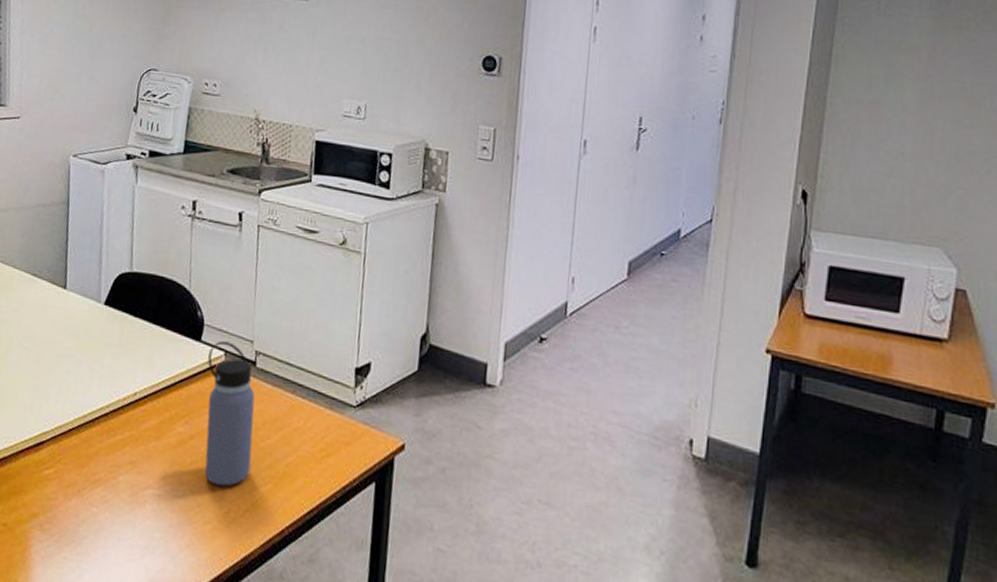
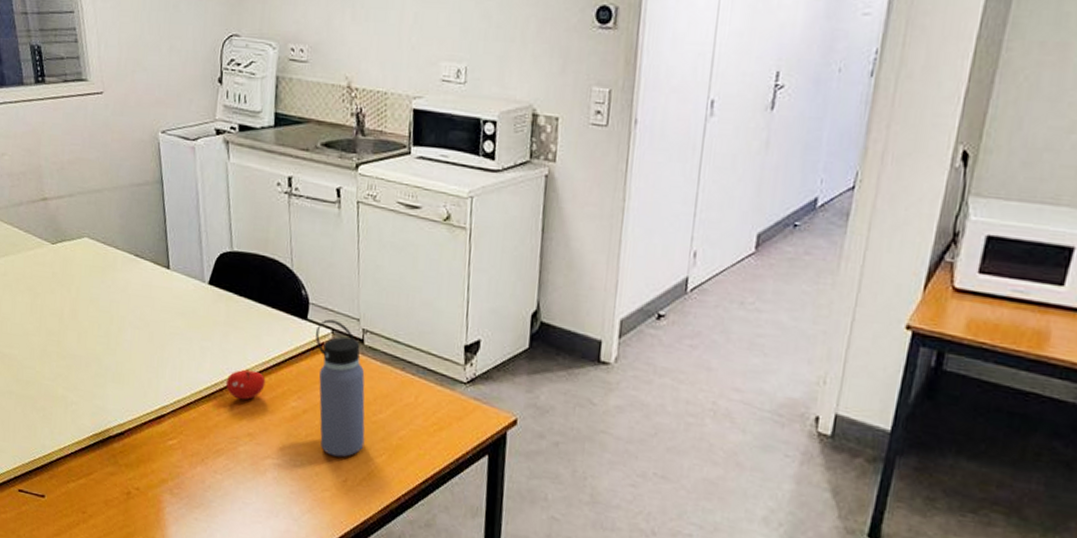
fruit: none [111,392,154,425] -> present [225,369,266,400]

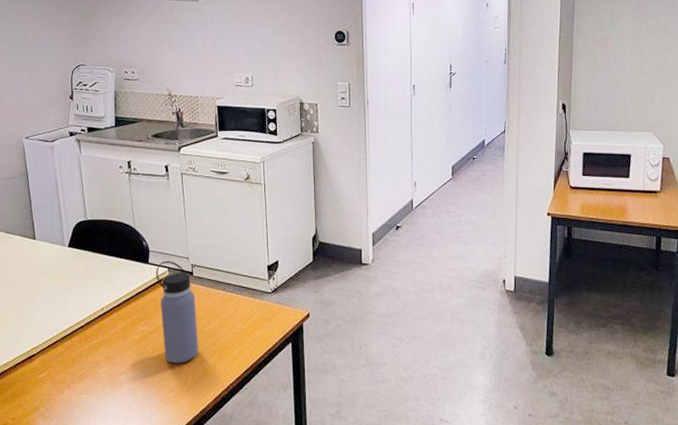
fruit: present [225,369,266,400] -> none [85,308,118,332]

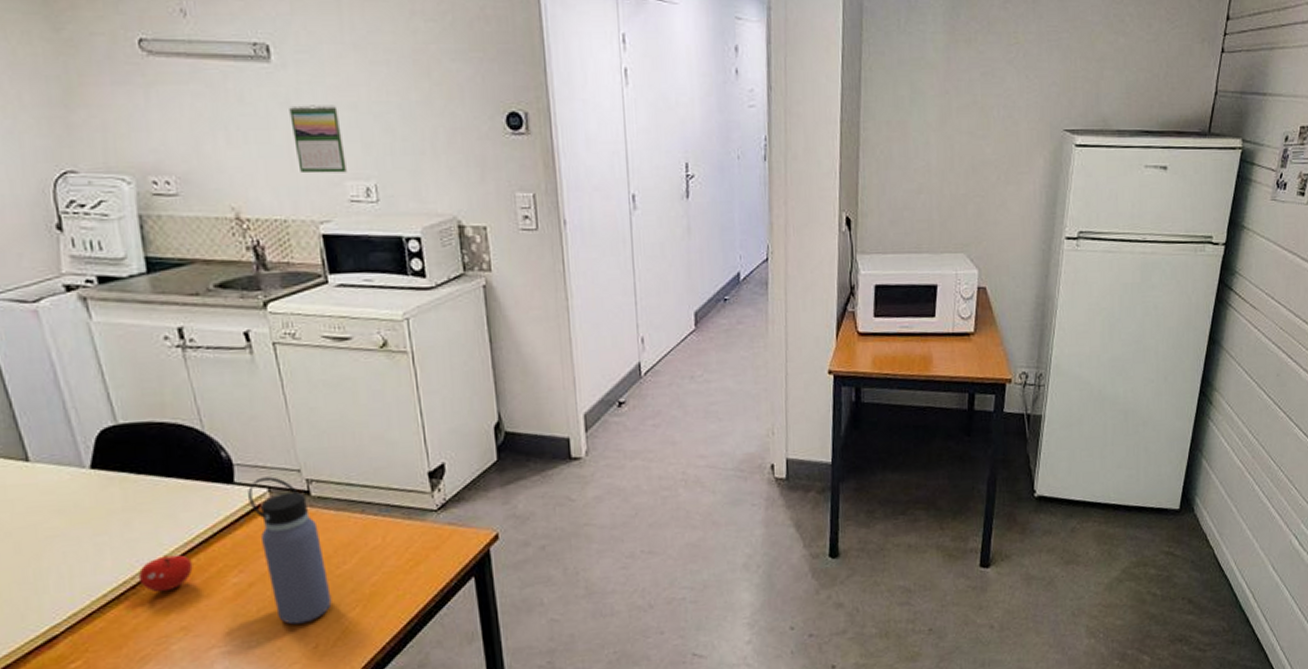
fruit: none [85,308,118,332] -> present [138,554,193,592]
calendar: none [206,26,236,68] -> present [289,105,347,174]

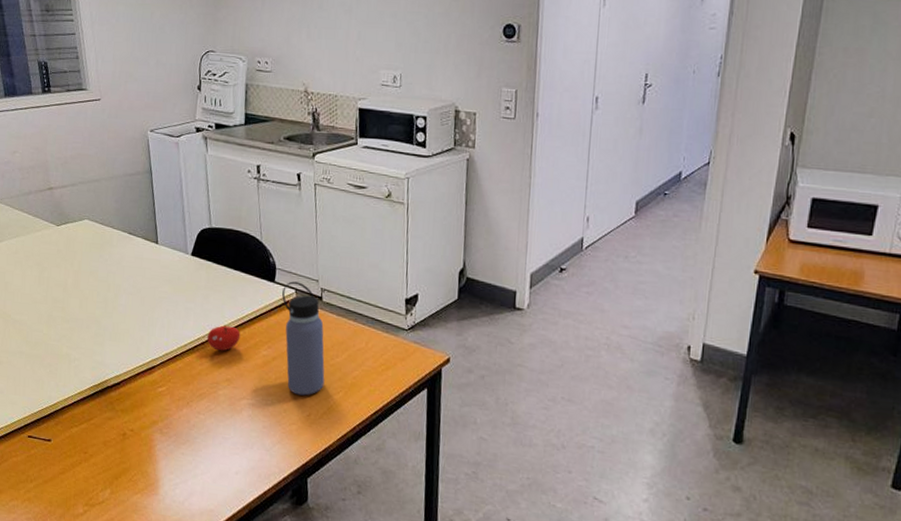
calendar: present [289,105,347,174] -> none [350,12,383,64]

